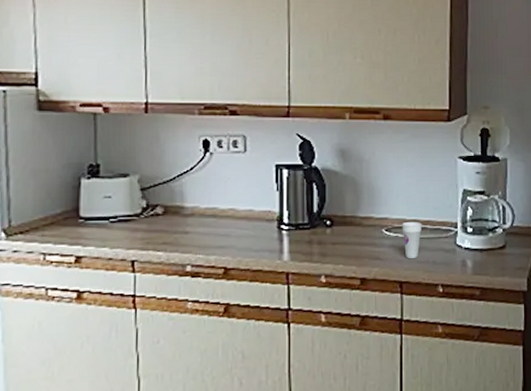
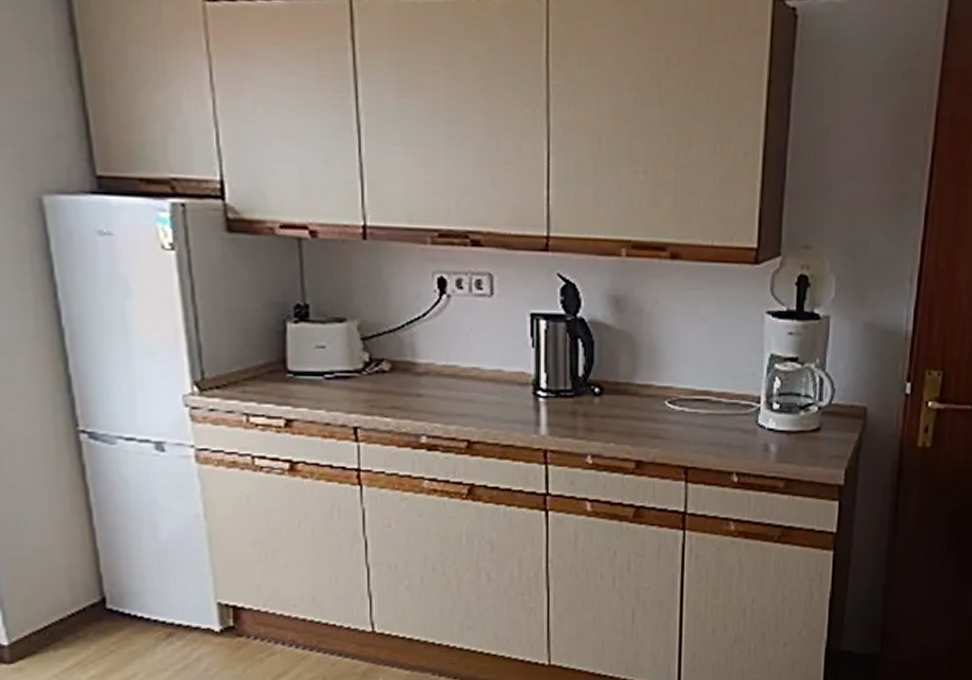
cup: present [402,221,421,259] -> none [689,392,715,440]

